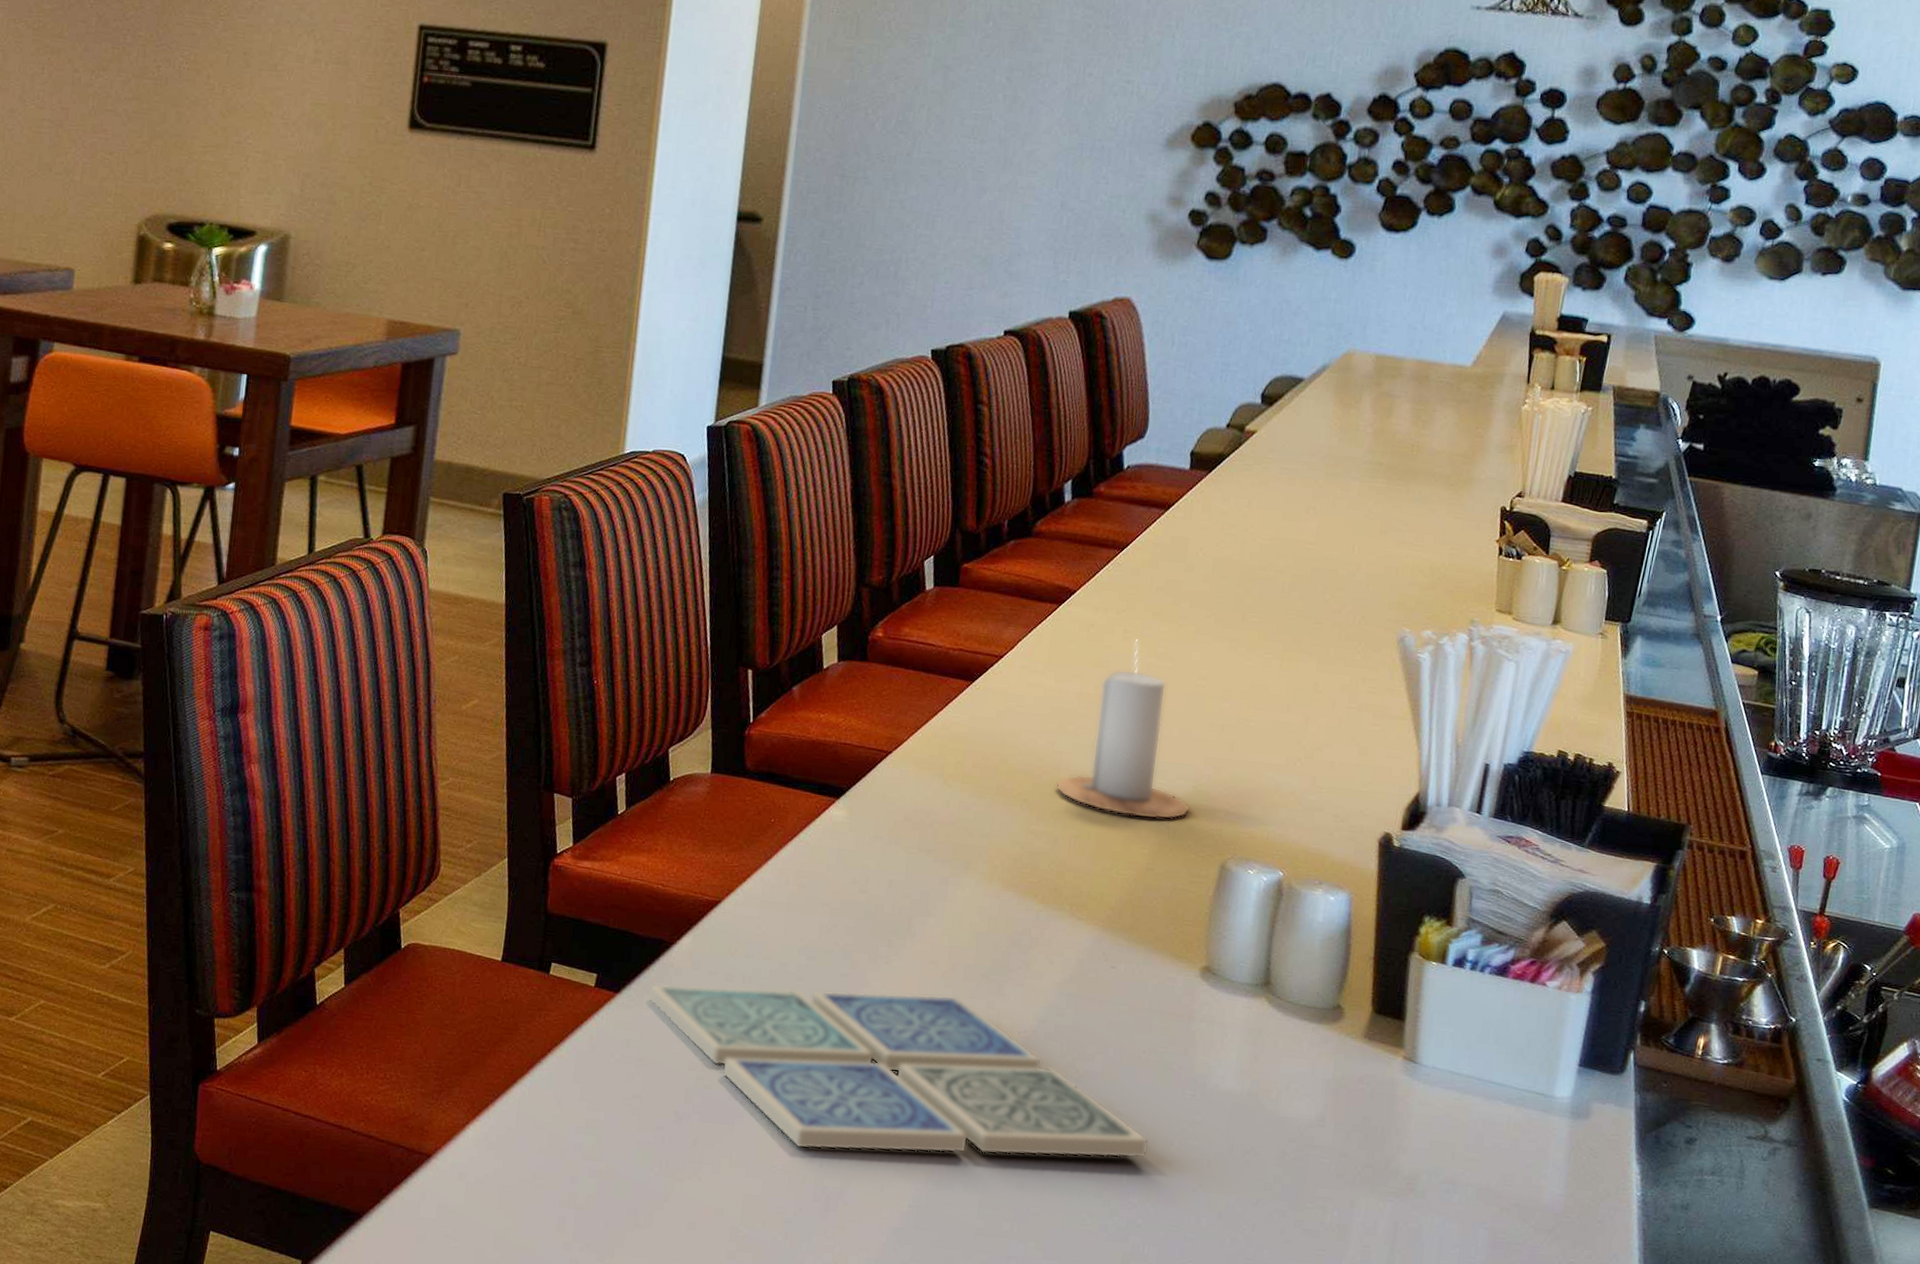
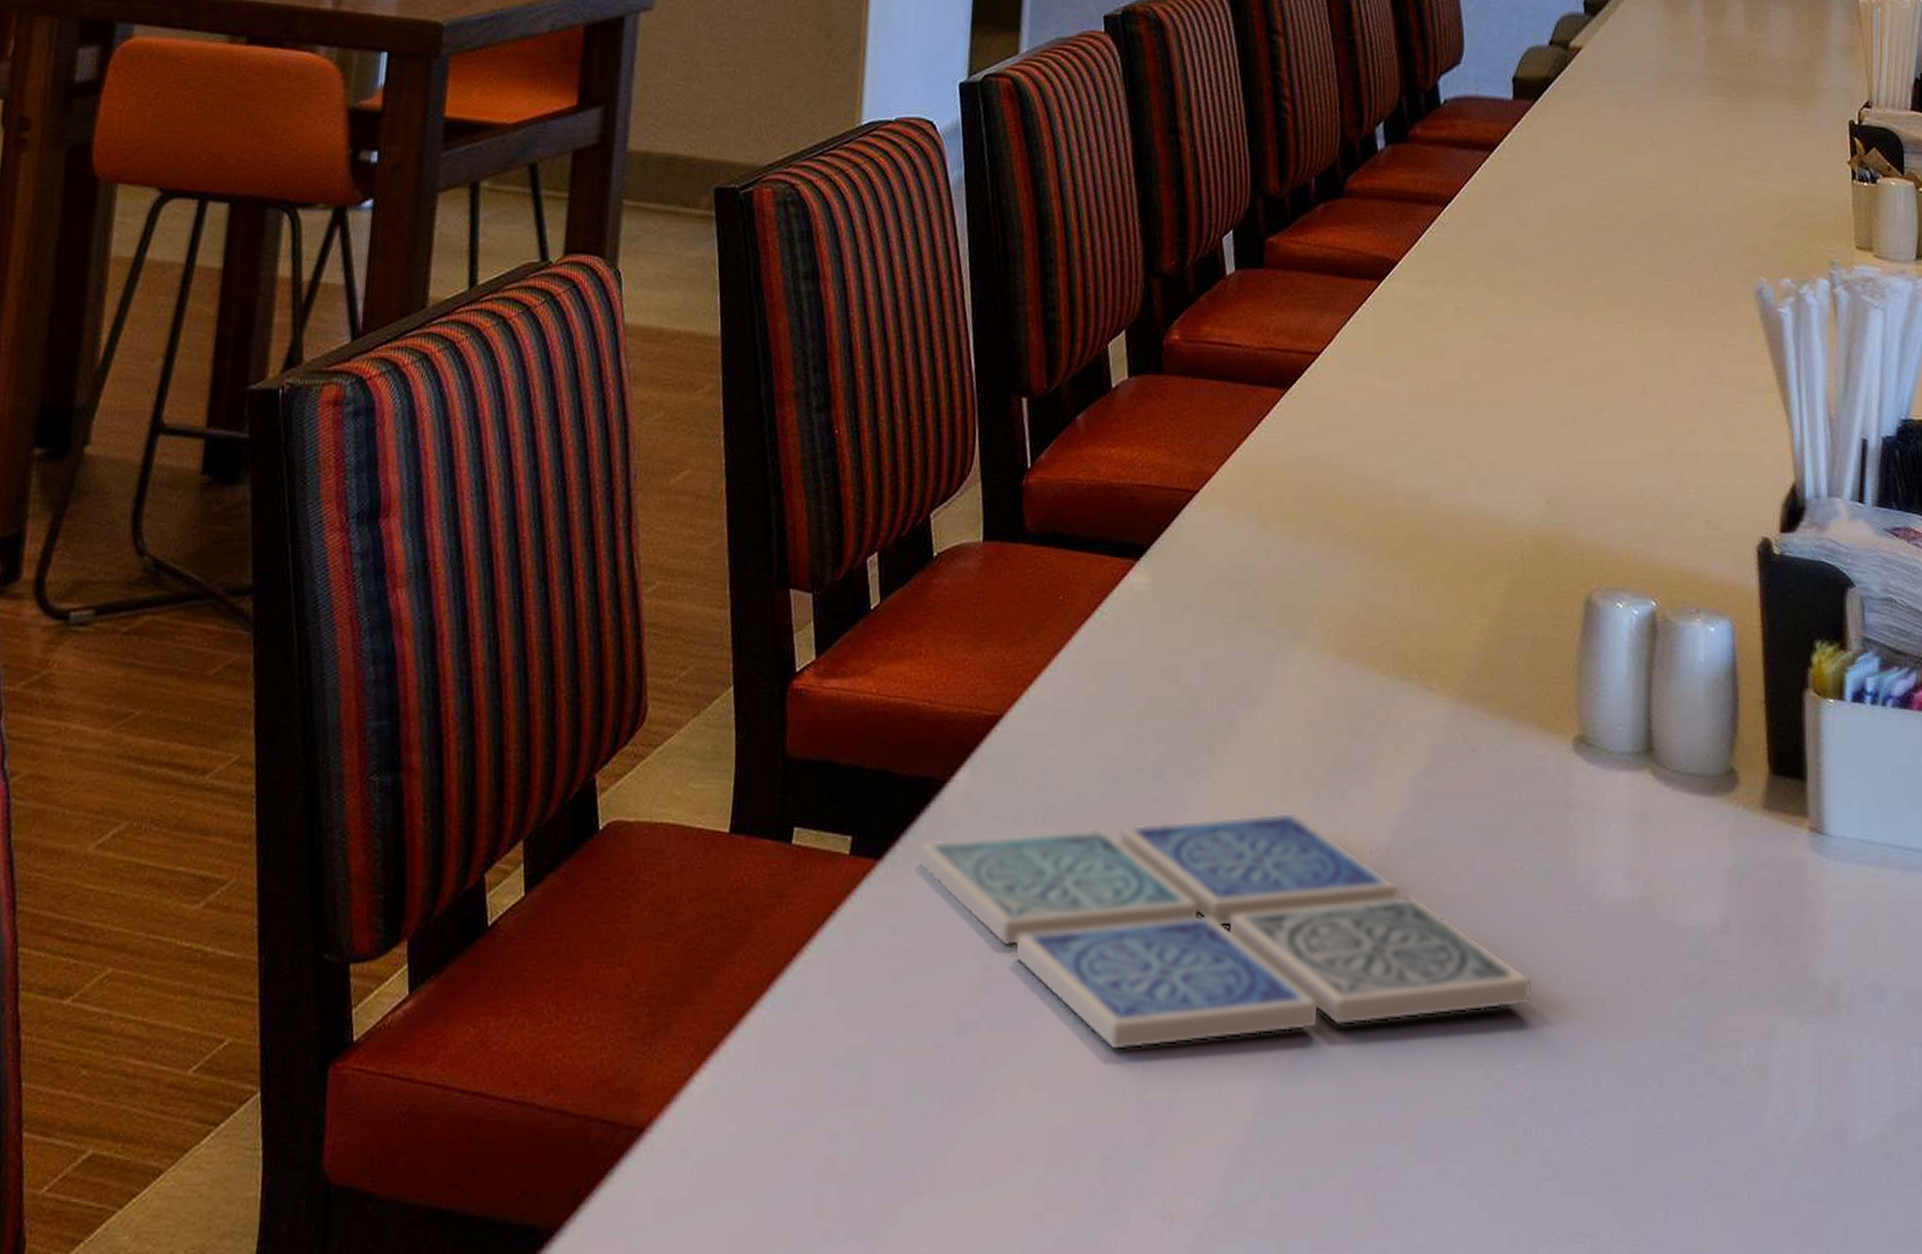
candle: present [1055,639,1191,820] -> none [1391,317,1547,549]

